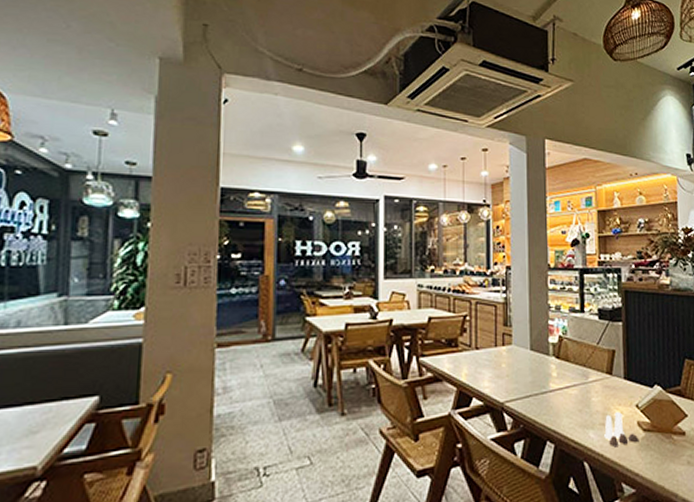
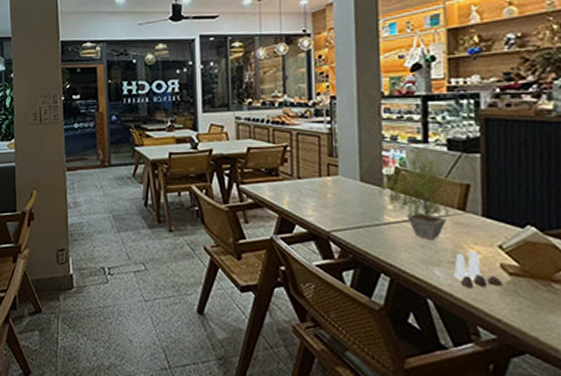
potted plant: none [545,318,610,405] -> present [378,149,463,241]

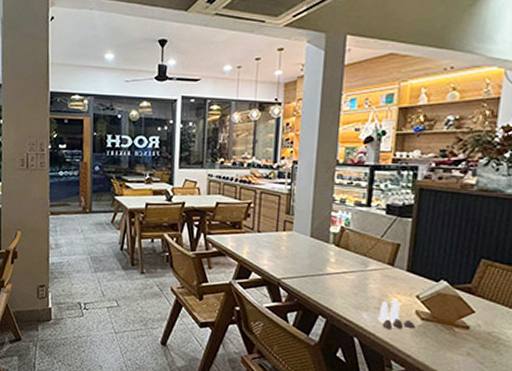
potted plant: present [378,149,463,241] -> none [324,212,395,290]

